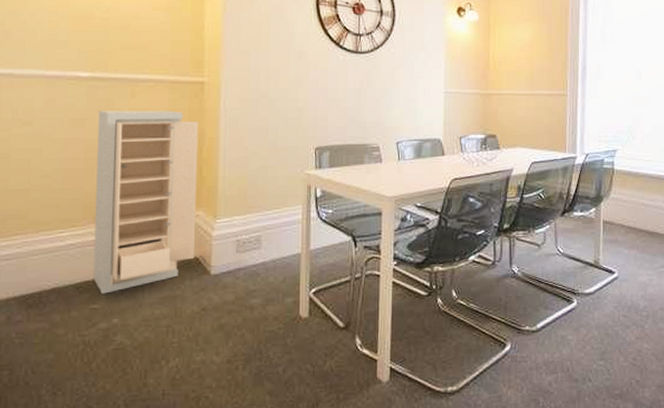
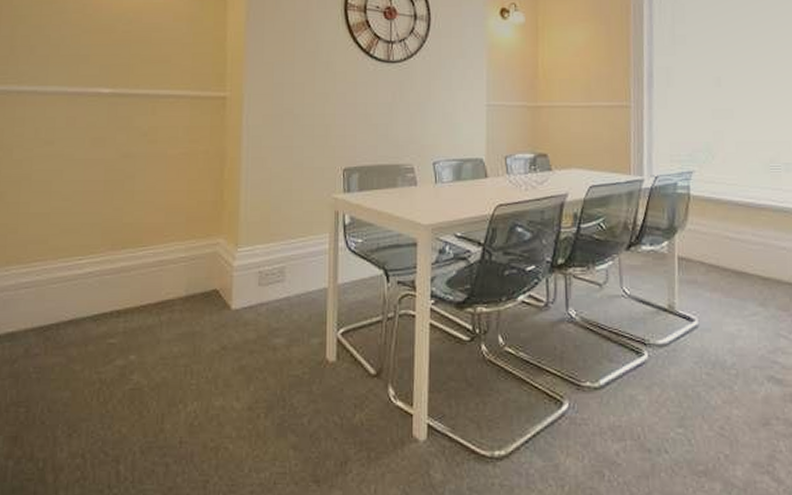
storage cabinet: present [93,110,199,294] -> none [111,128,220,328]

